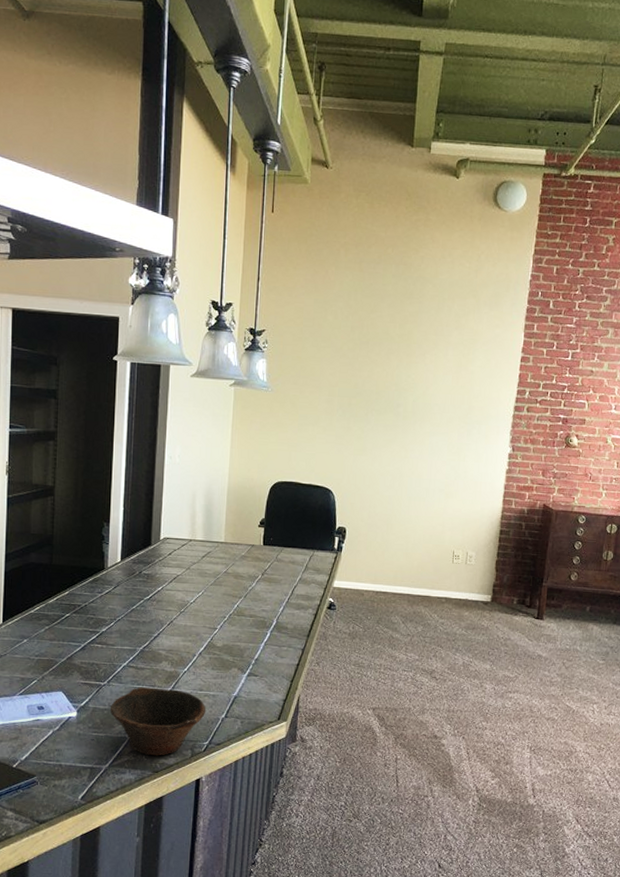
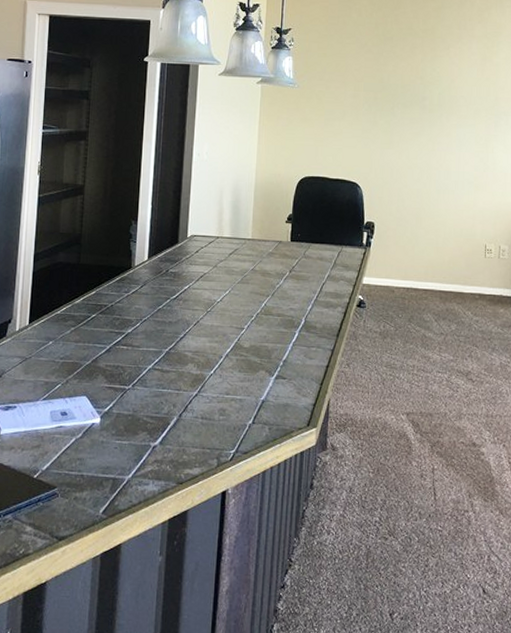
bowl: present [109,687,206,756] -> none [134,391,233,466]

